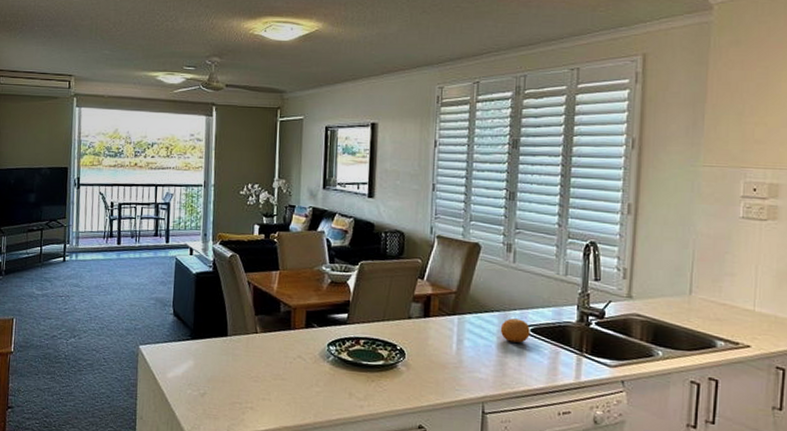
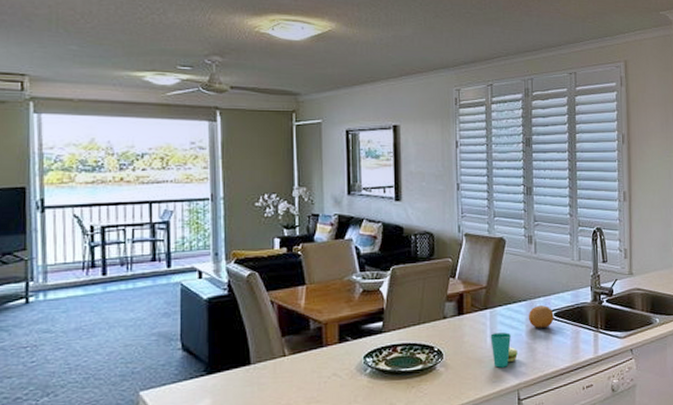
cup: none [456,340,485,377] -> present [490,332,518,368]

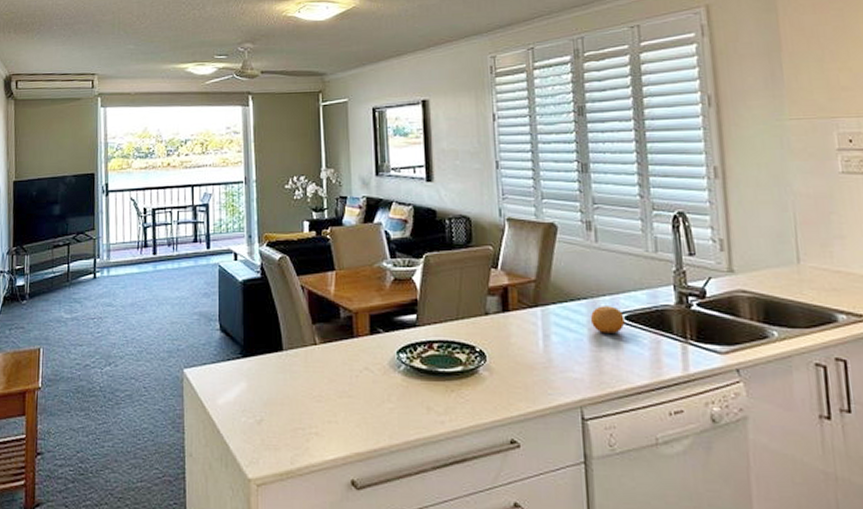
cup: present [490,332,518,368] -> none [543,336,579,378]

